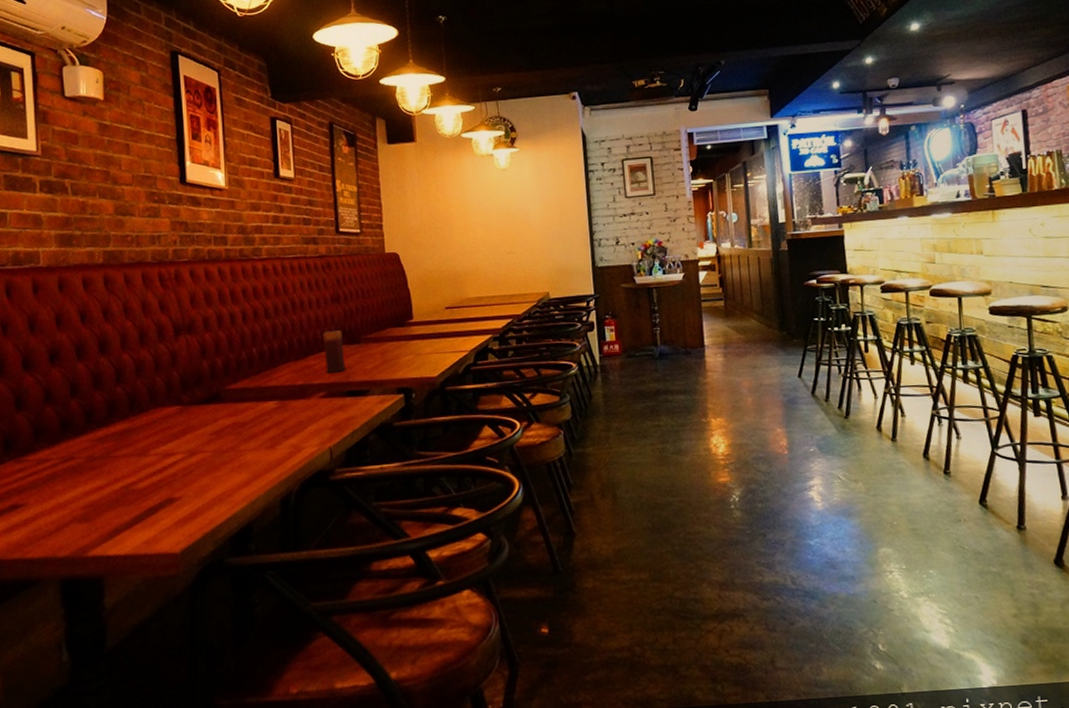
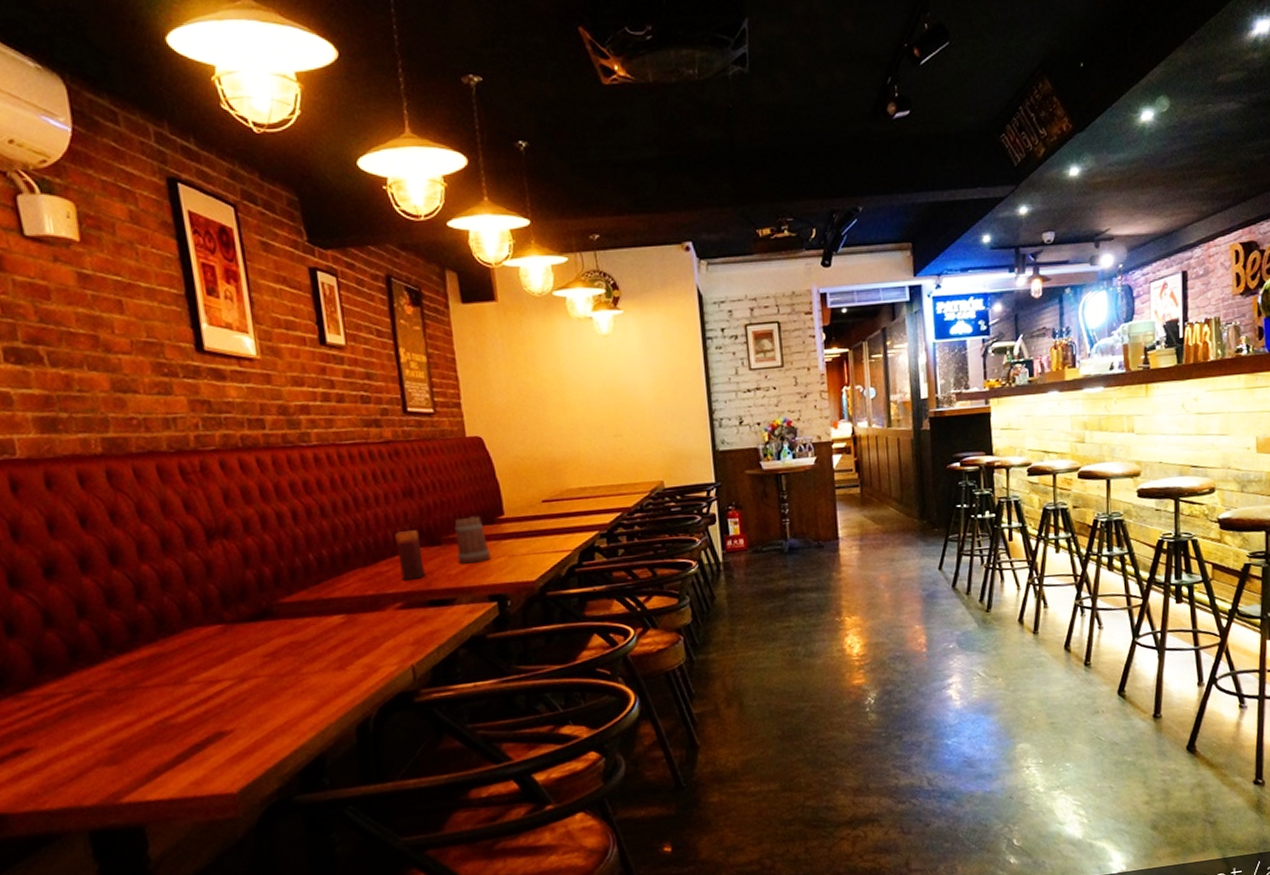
beer mug: none [371,319,400,361] -> present [454,516,491,564]

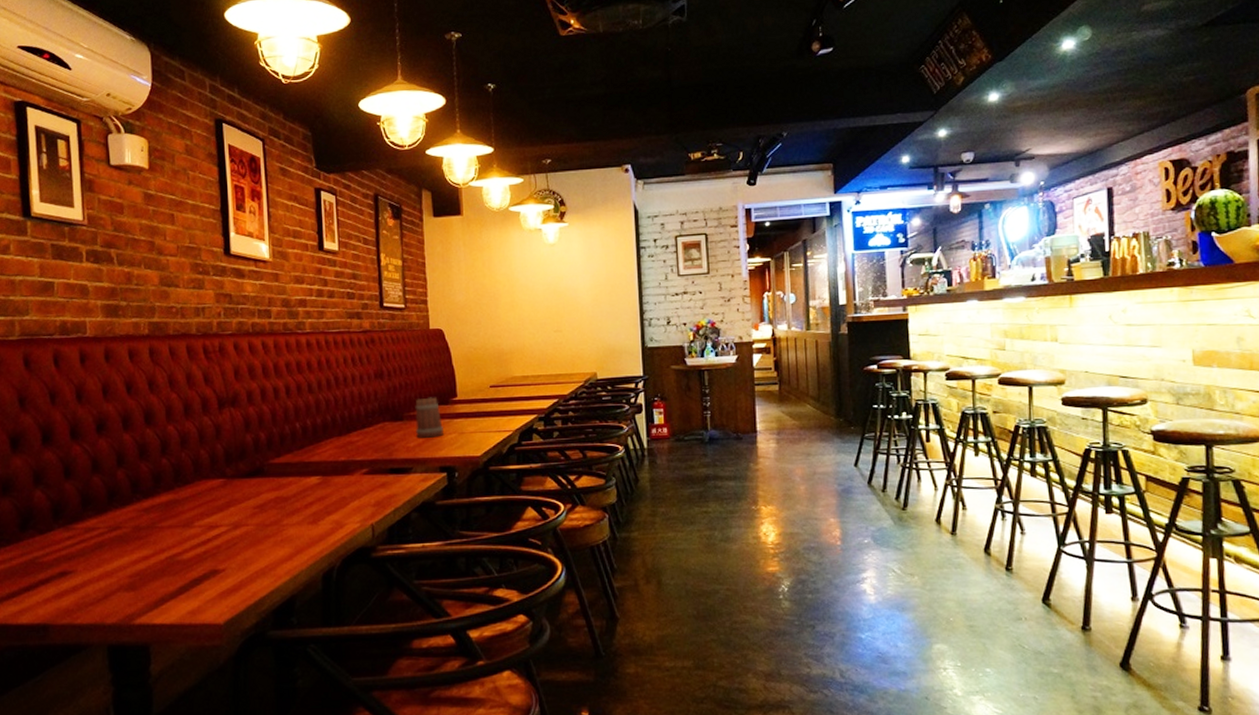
candle: present [395,530,425,582] -> none [366,407,388,451]

